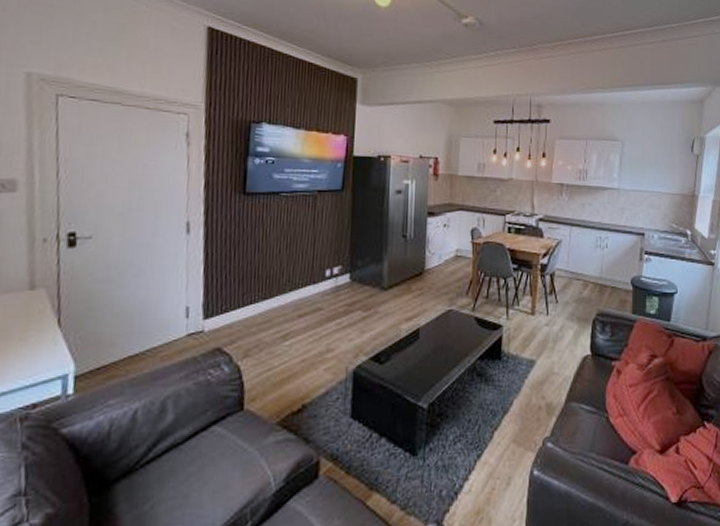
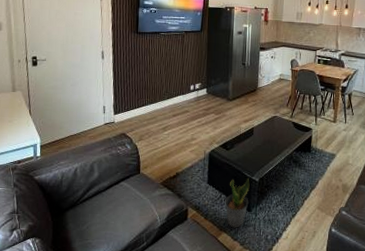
potted plant: none [377,405,415,484] -> present [225,178,250,228]

